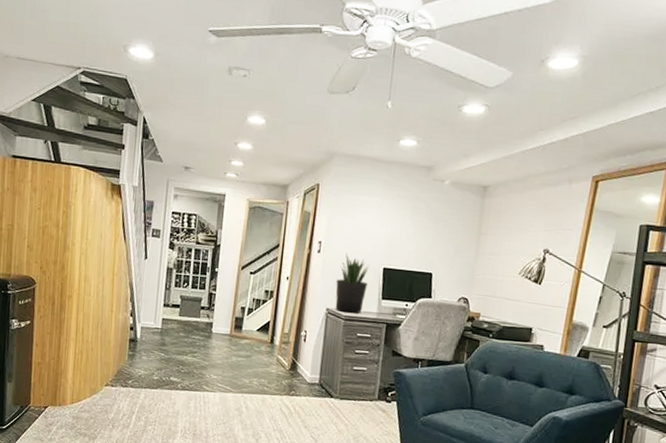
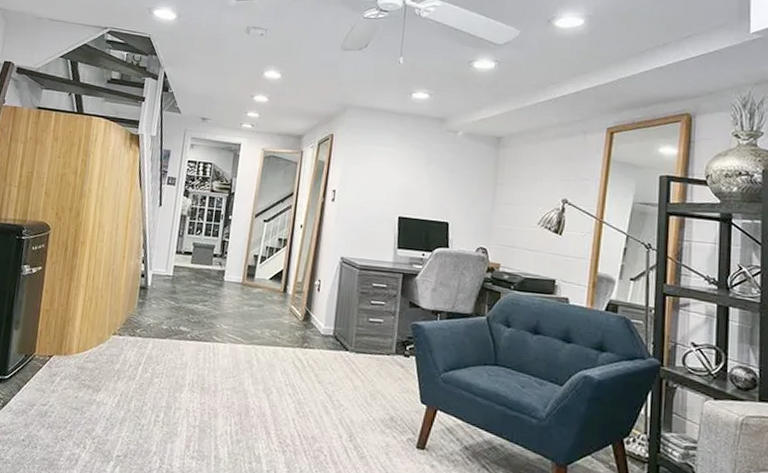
planter: present [335,253,369,313] -> none [350,201,384,263]

